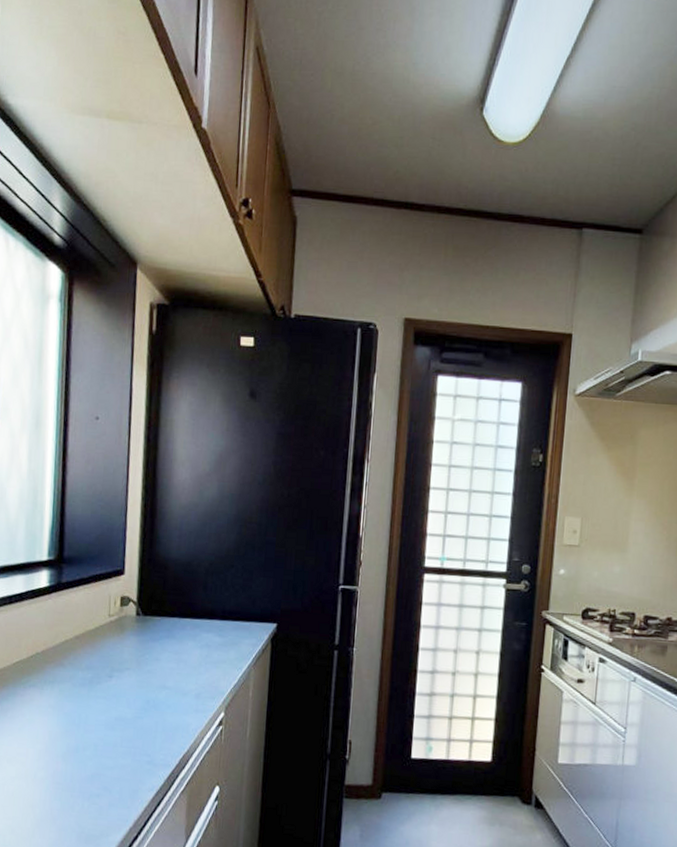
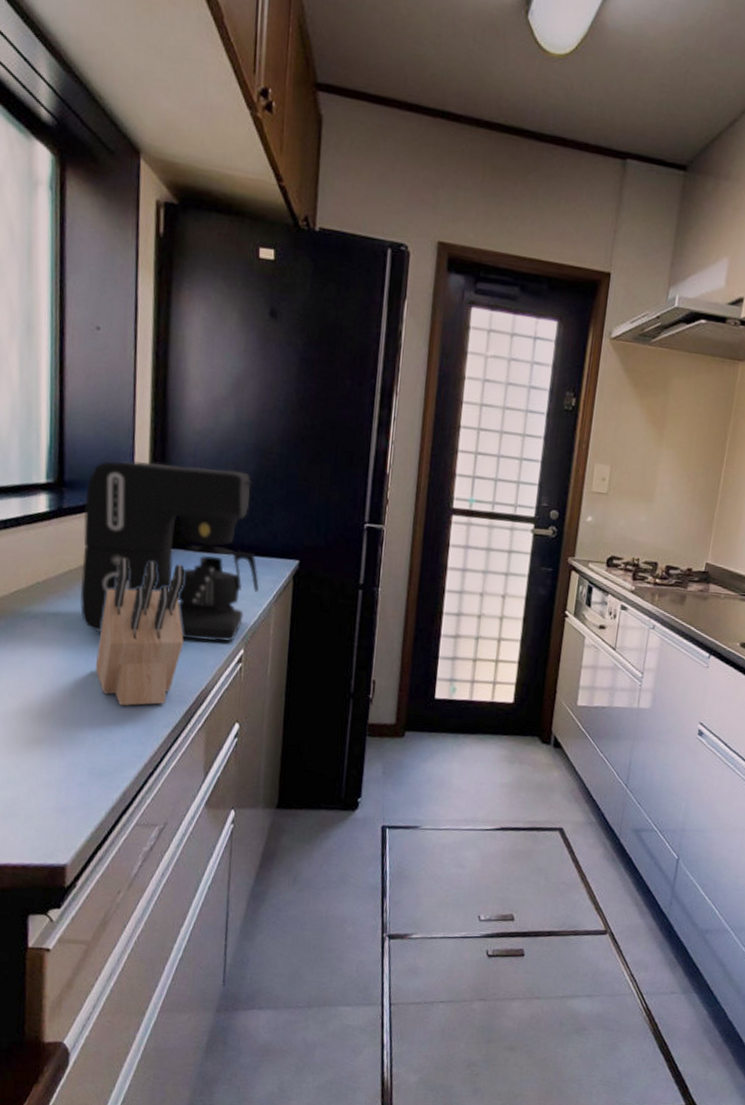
coffee maker: none [74,536,239,705] -> present [79,460,259,642]
knife block: none [86,627,170,771] -> present [95,558,185,706]

